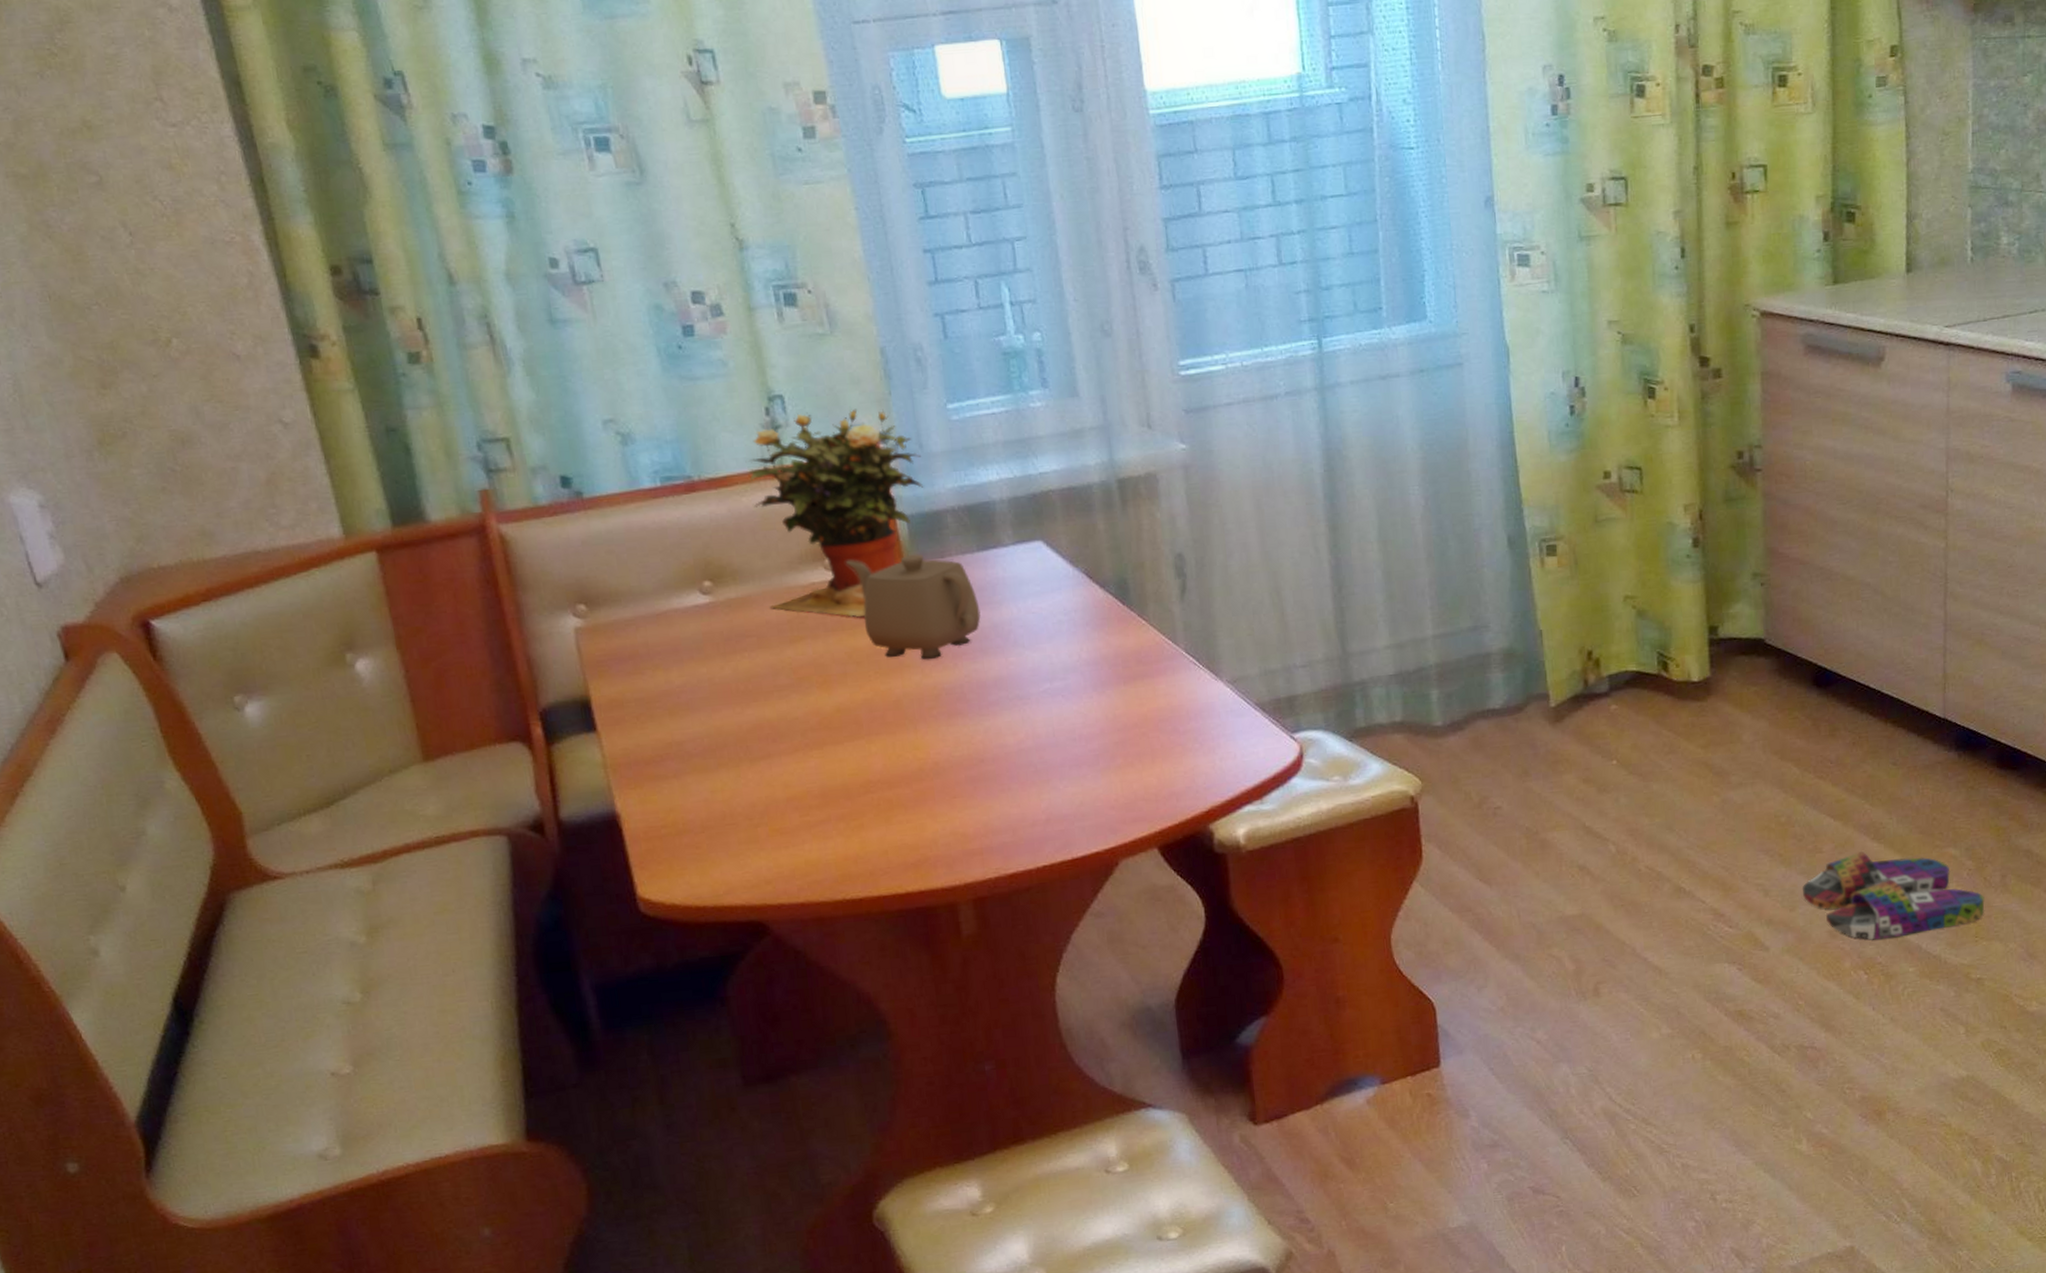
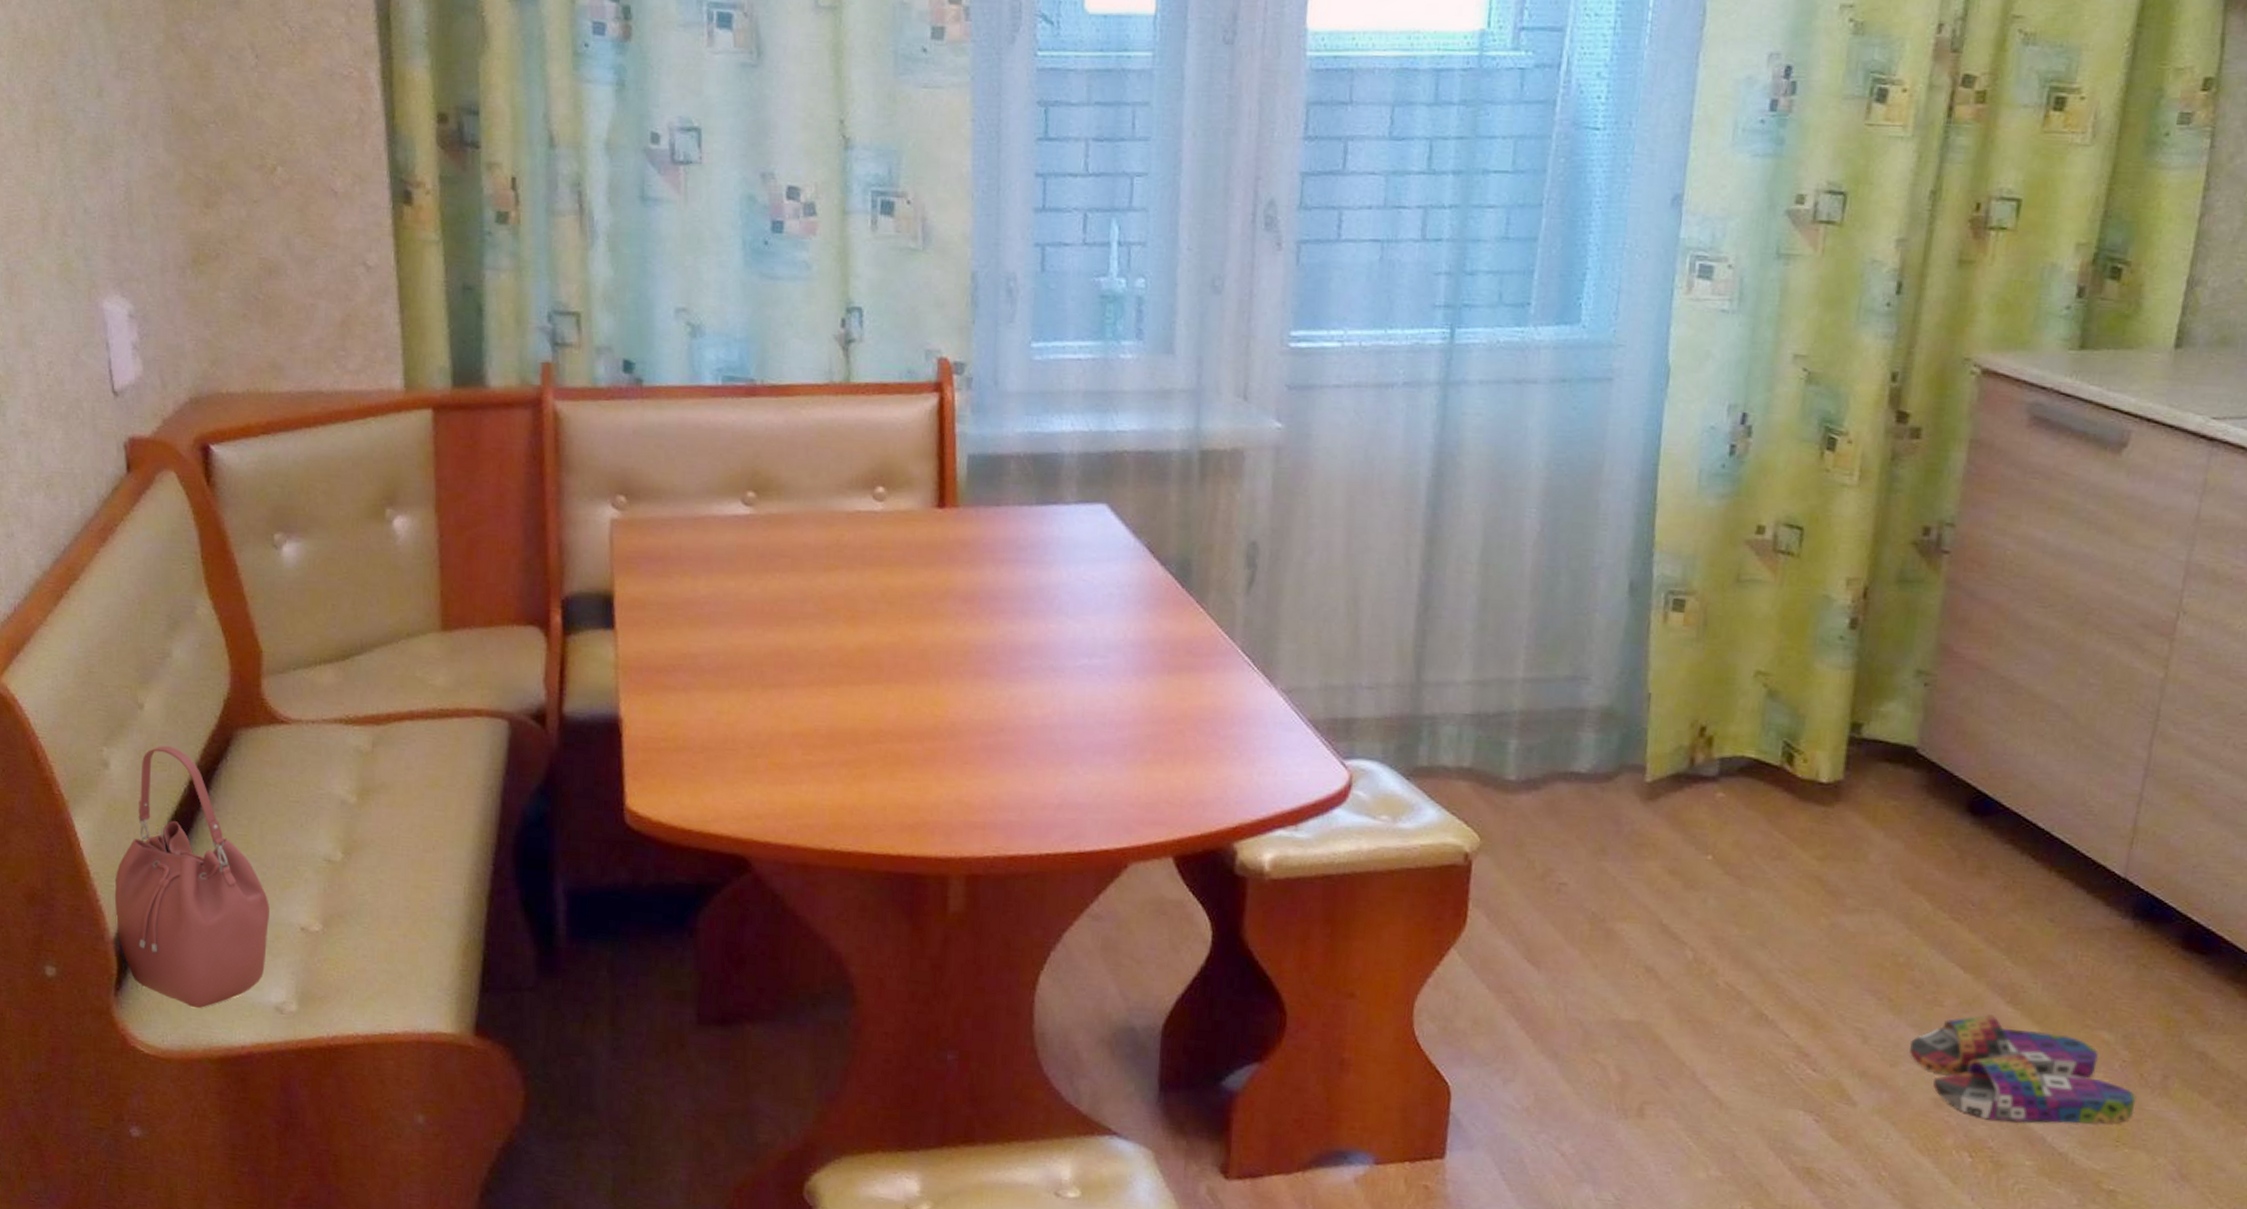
handbag: none [125,922,301,1173] -> present [114,745,270,1009]
flower arrangement: present [748,408,924,617] -> none [809,329,994,554]
teapot: present [846,554,981,661] -> none [897,492,1028,613]

